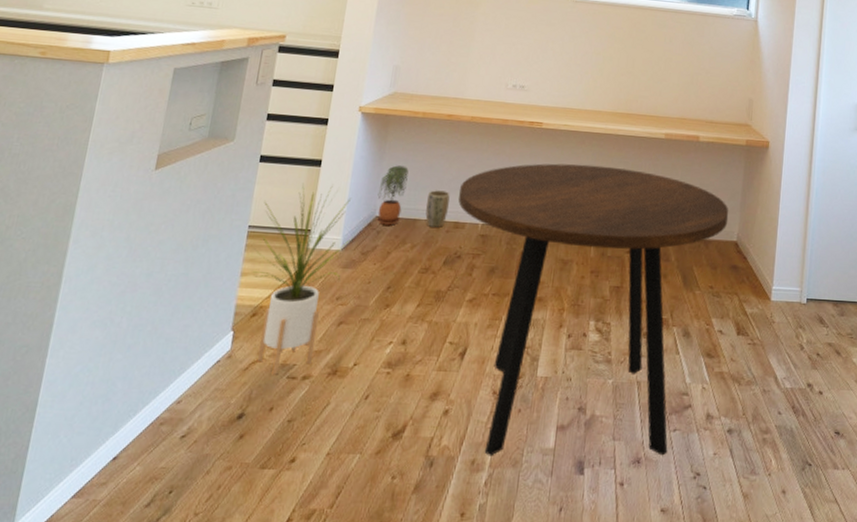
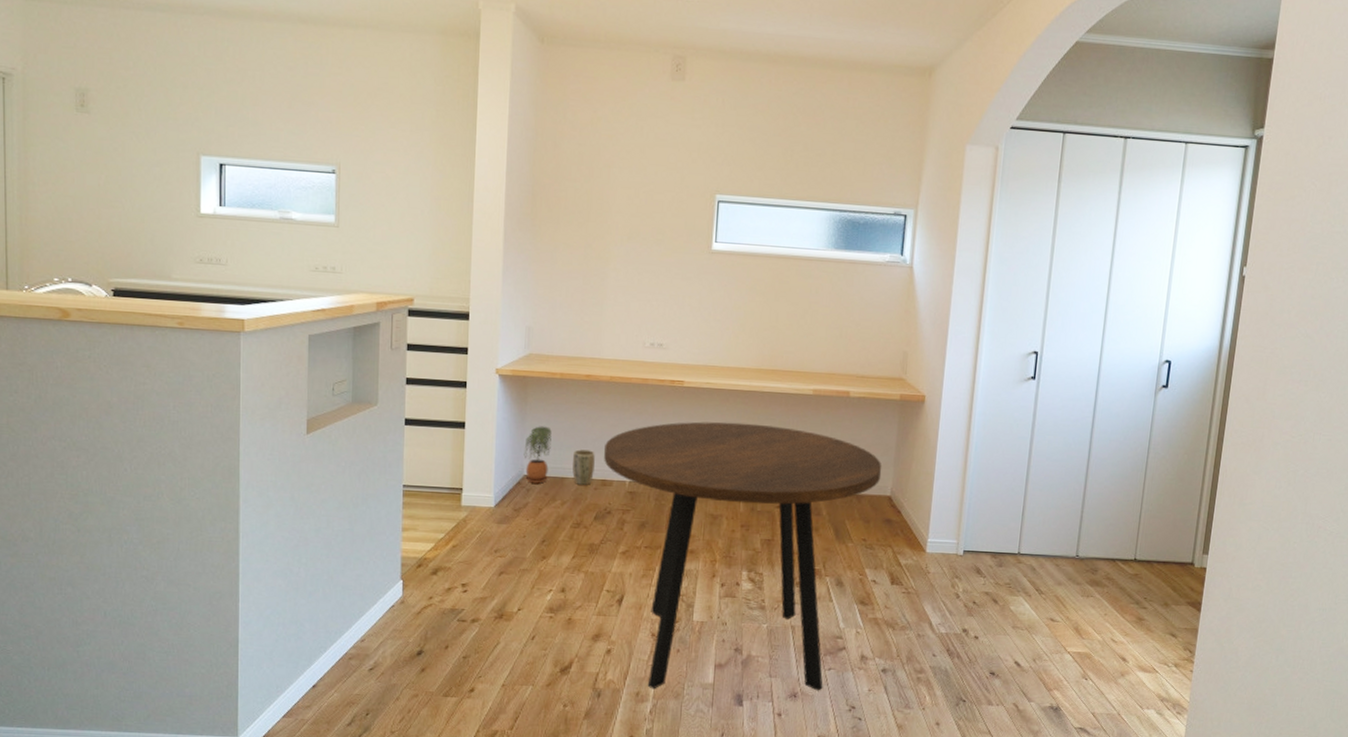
house plant: present [252,183,351,375] -> none [412,444,501,618]

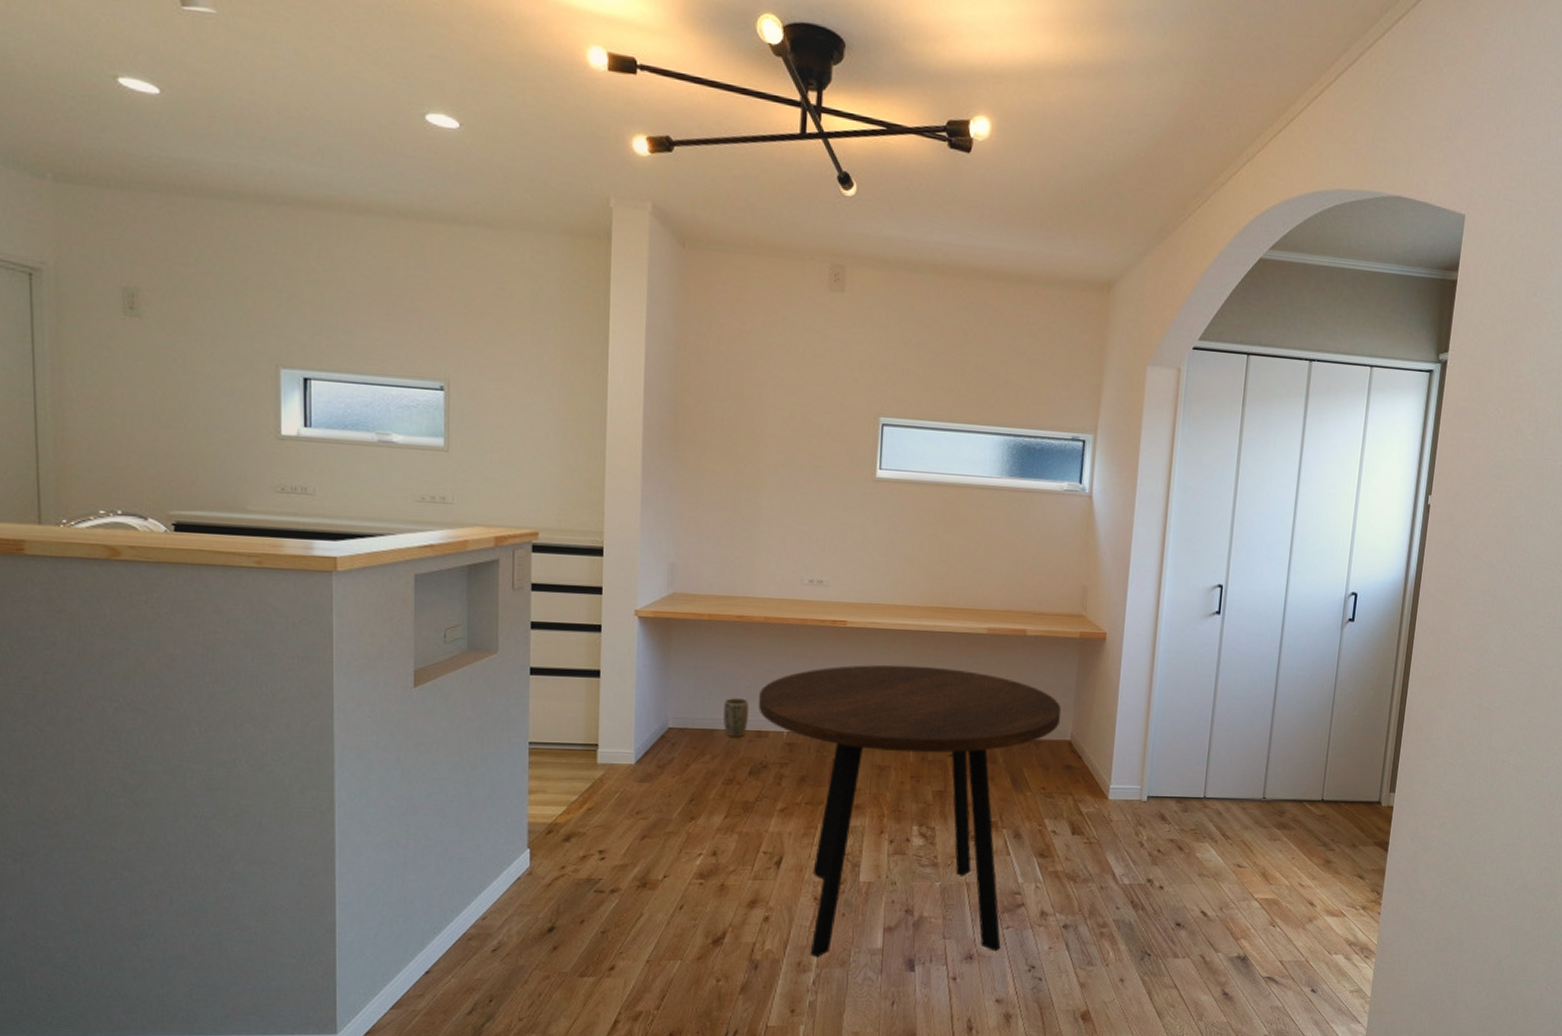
potted plant: present [523,426,552,484] -> none [668,673,700,737]

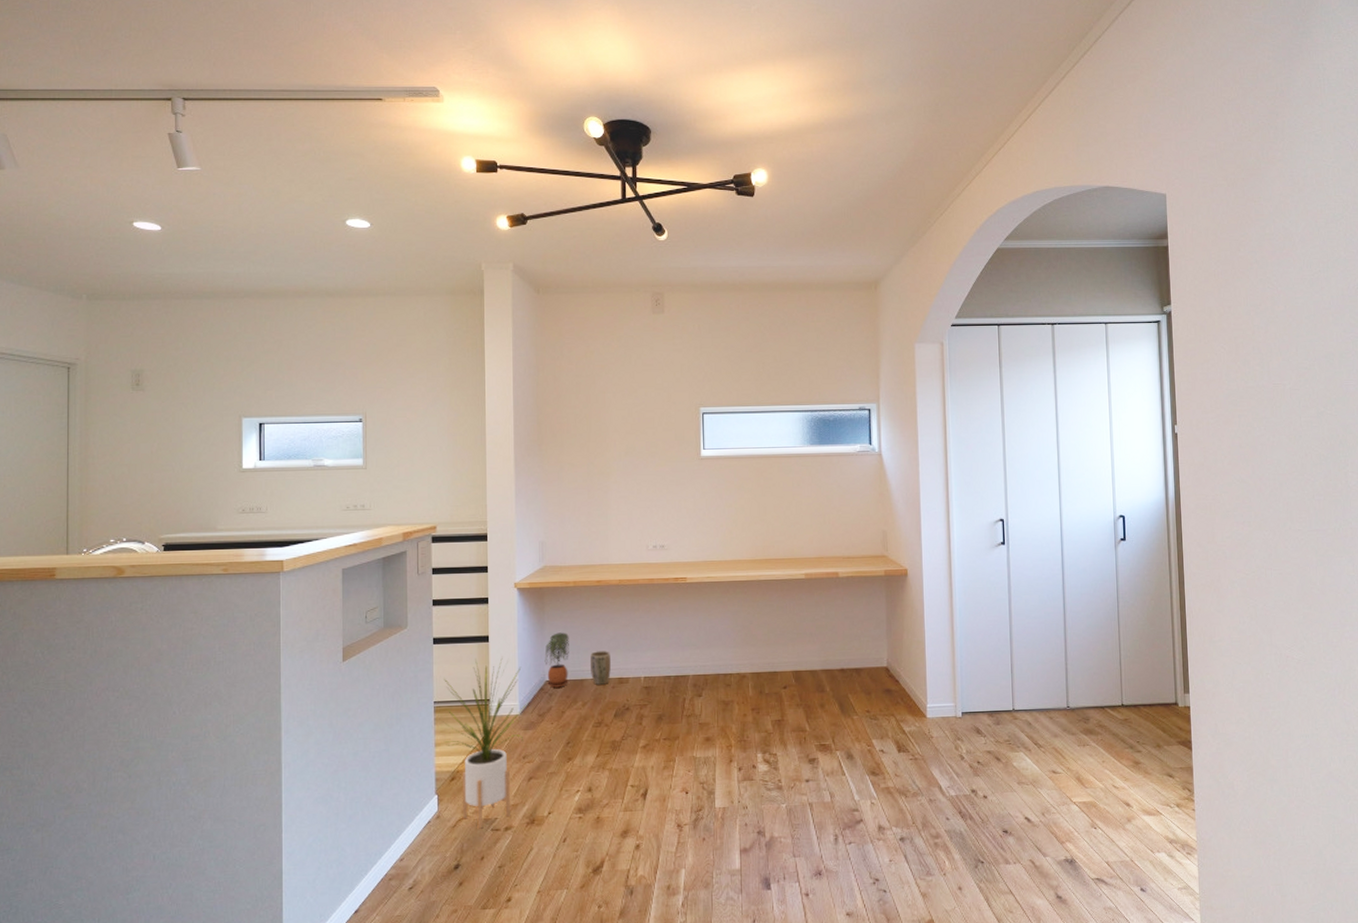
house plant: none [539,695,643,889] -> present [443,657,526,829]
potted plant: none [668,673,700,737] -> present [544,632,569,688]
dining table: present [759,664,1062,958] -> none [619,611,877,881]

